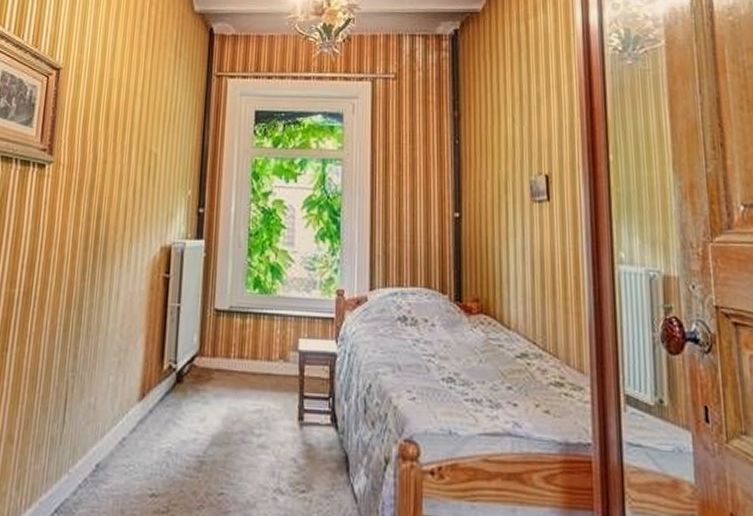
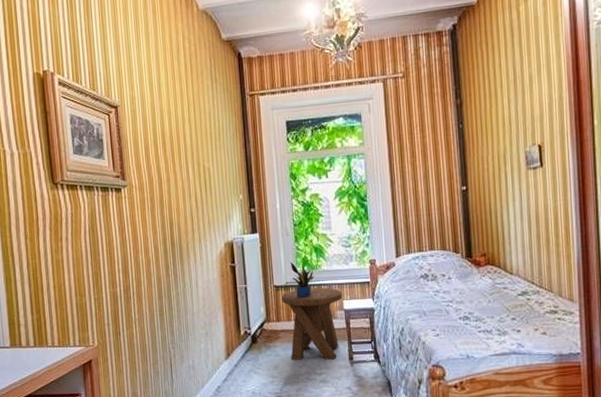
music stool: none [222,317,299,419] -> present [281,287,342,360]
potted plant: none [238,280,266,329] -> present [290,261,314,297]

